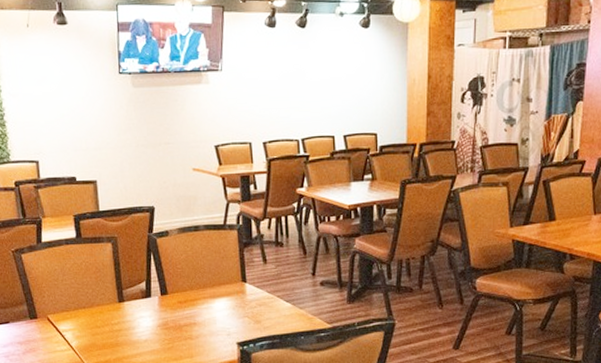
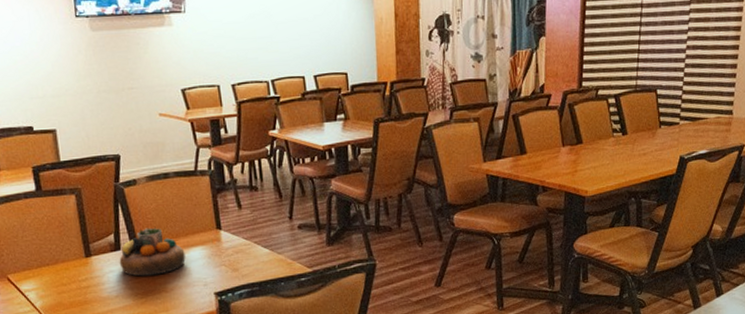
decorative bowl: none [149,277,211,323] -> present [119,227,186,277]

